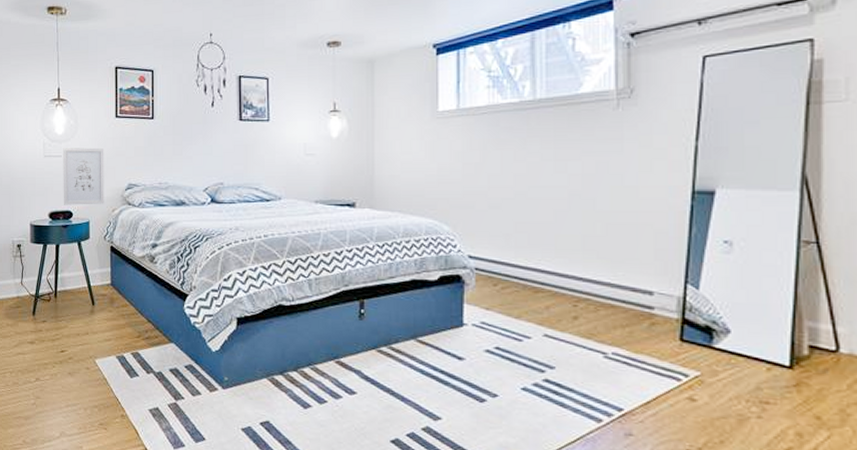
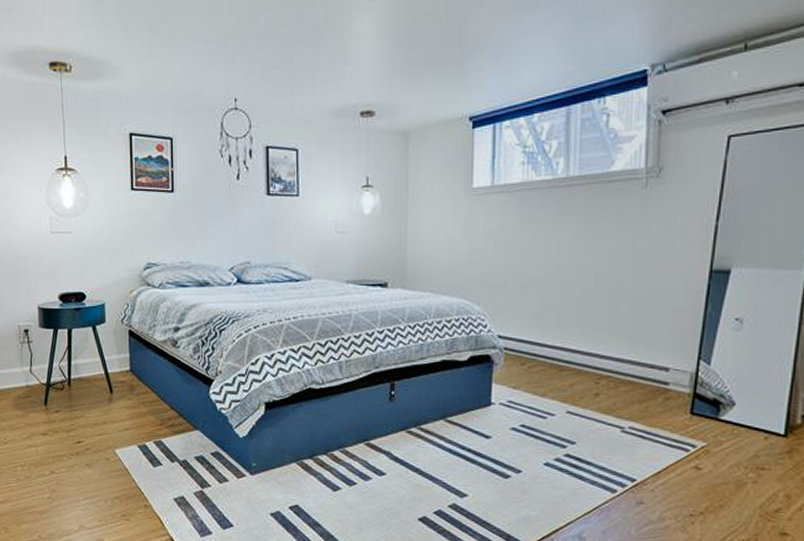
wall art: present [63,147,104,205] -> none [72,223,121,286]

